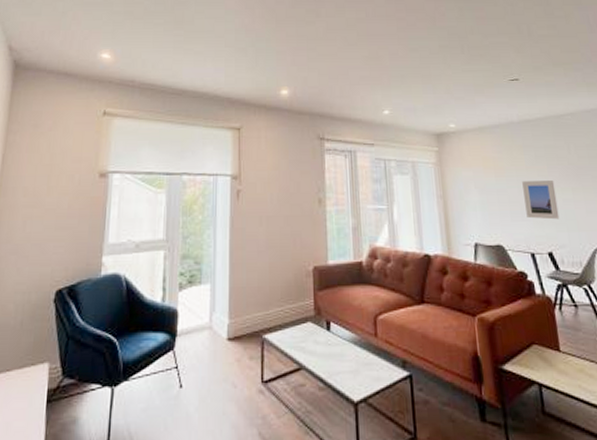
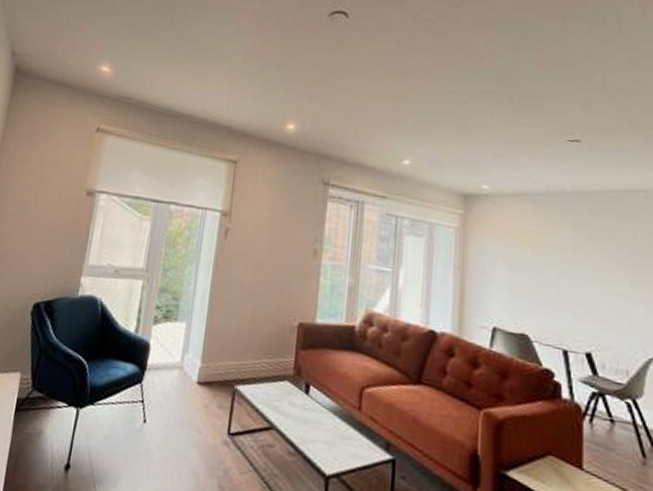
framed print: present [522,181,560,220] -> none [565,264,608,316]

